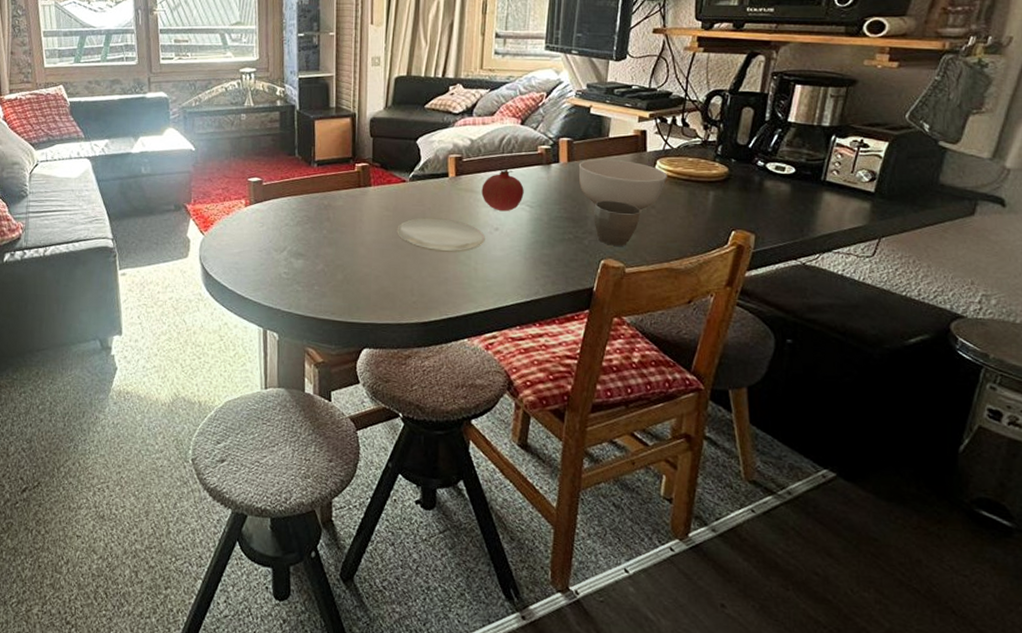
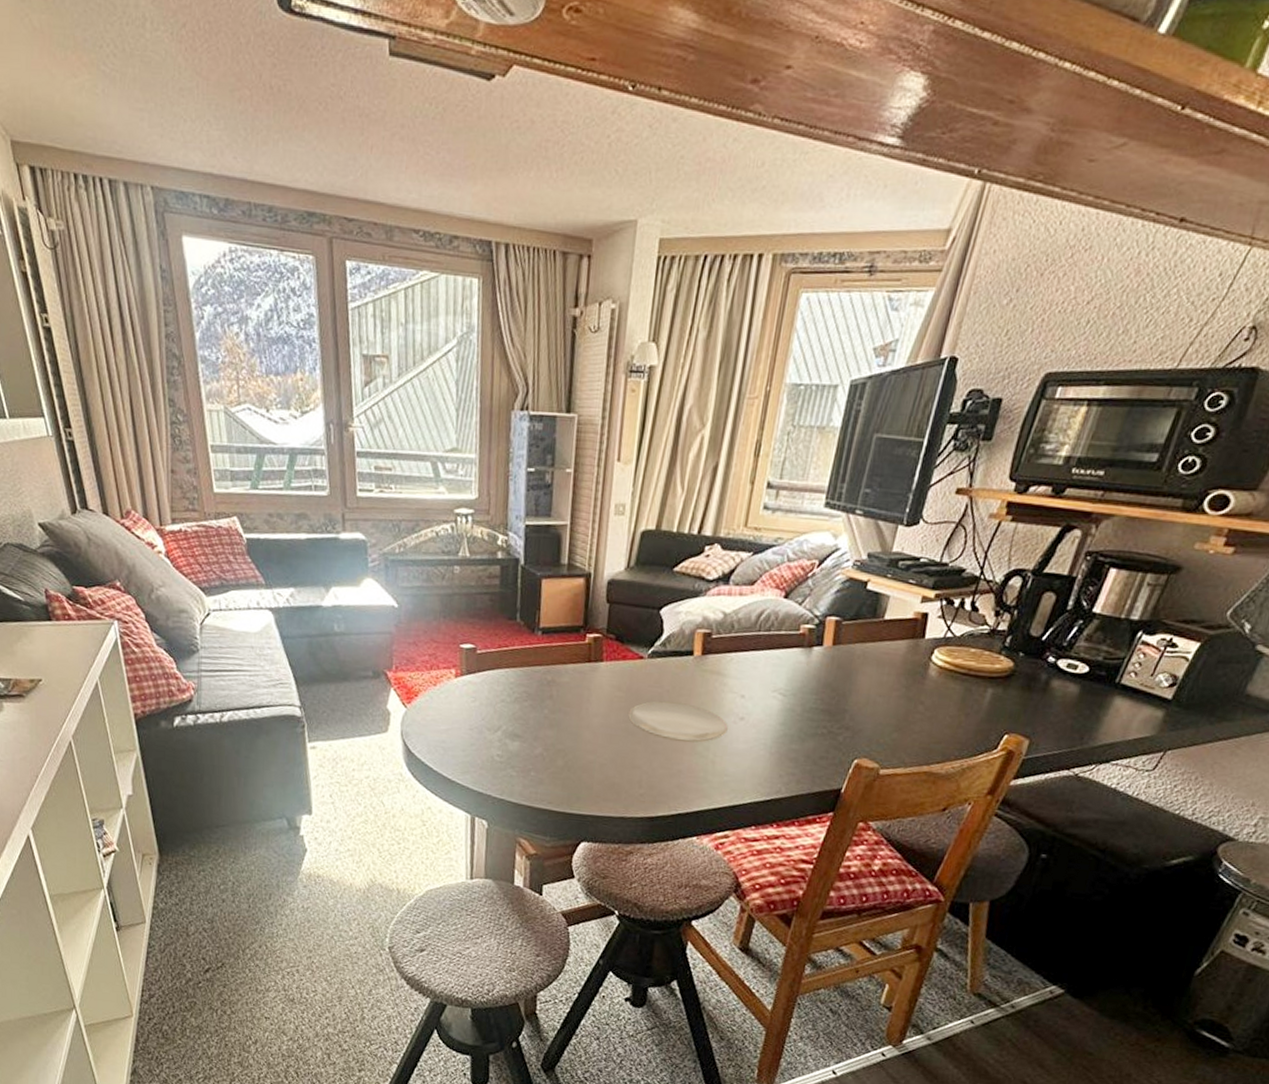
fruit: present [481,169,524,212] -> none [729,650,779,699]
bowl: present [578,158,667,211] -> none [842,643,944,706]
cup: present [594,200,642,246] -> none [852,692,908,745]

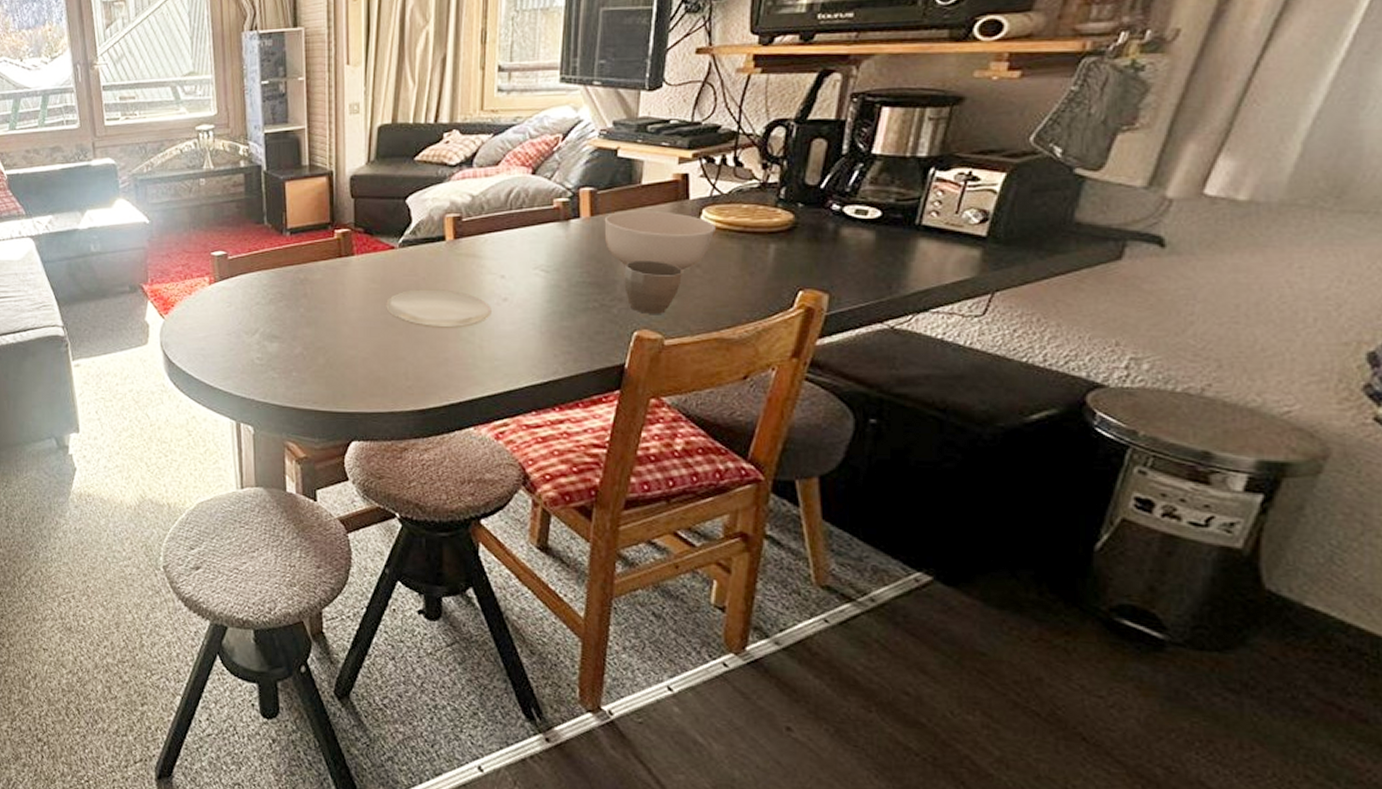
bowl: none [842,643,944,706] -> present [604,210,716,271]
cup: none [852,692,908,745] -> present [624,260,684,314]

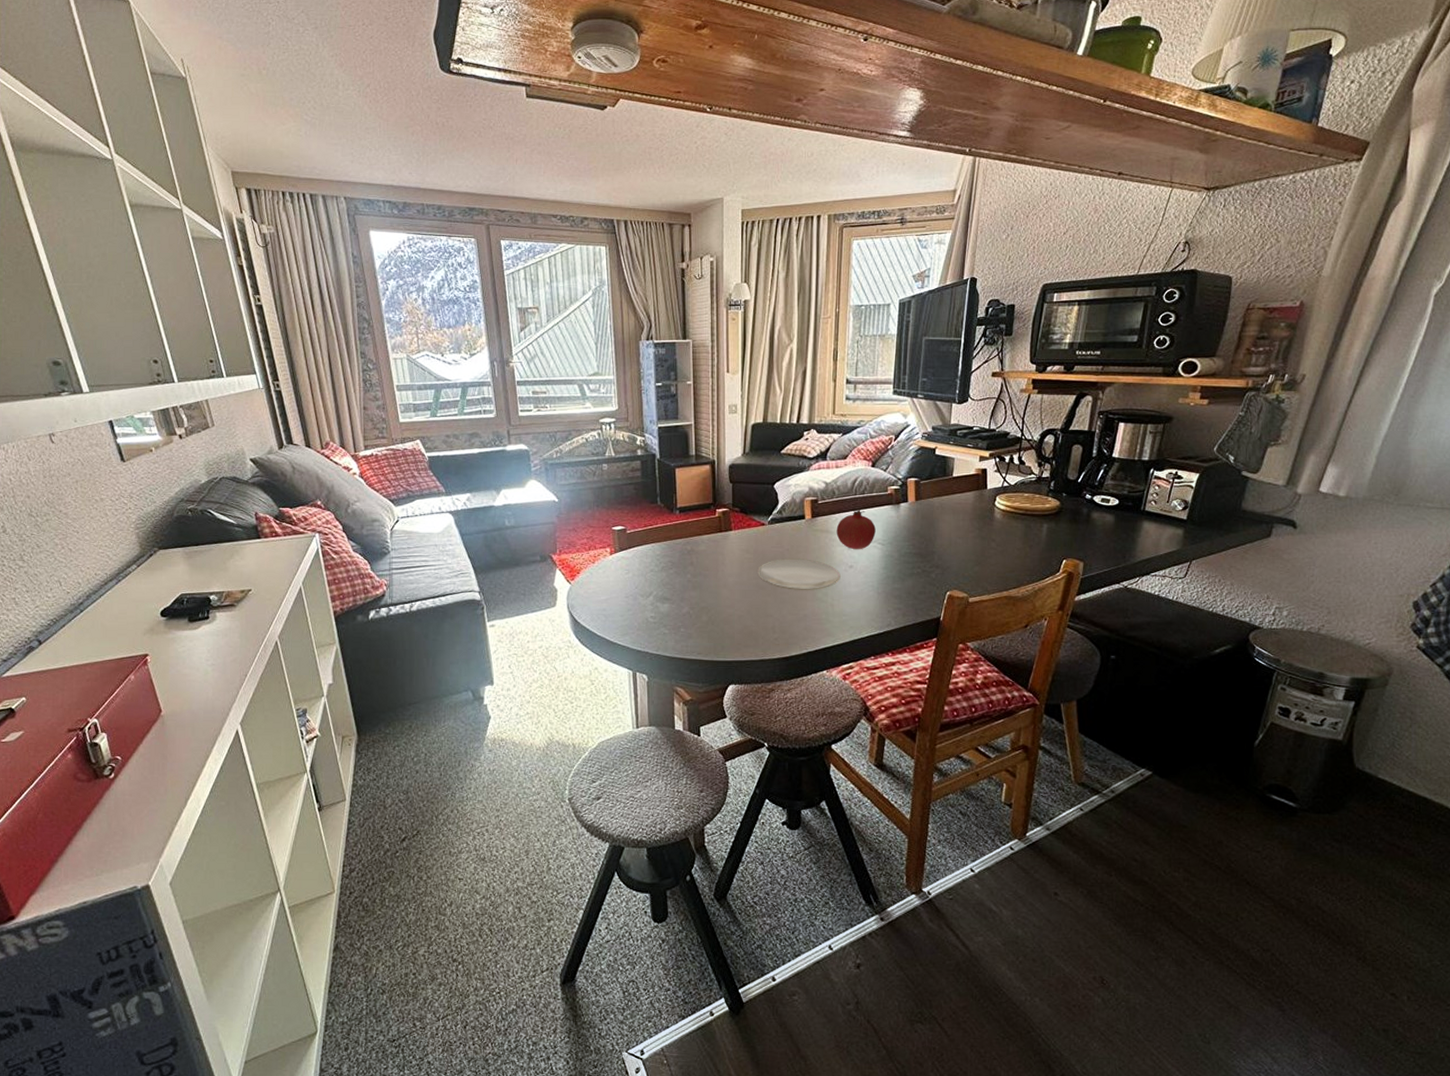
fruit: none [486,228,537,279] -> present [836,510,876,550]
bowl: present [604,210,716,271] -> none [925,497,1006,544]
cup: present [624,260,684,314] -> none [940,536,983,578]

